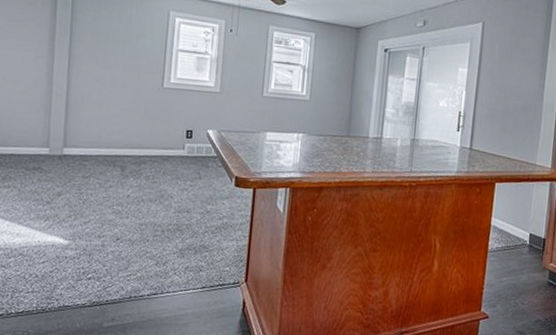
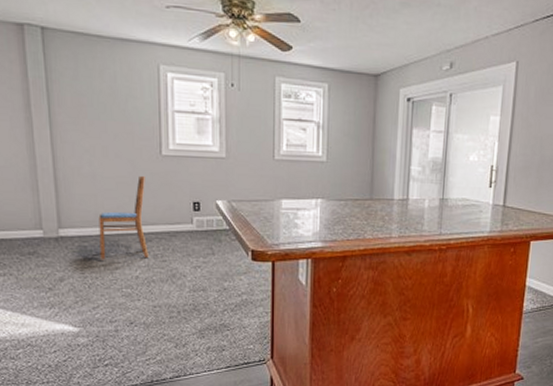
dining chair: none [97,105,146,179] -> present [98,176,149,260]

